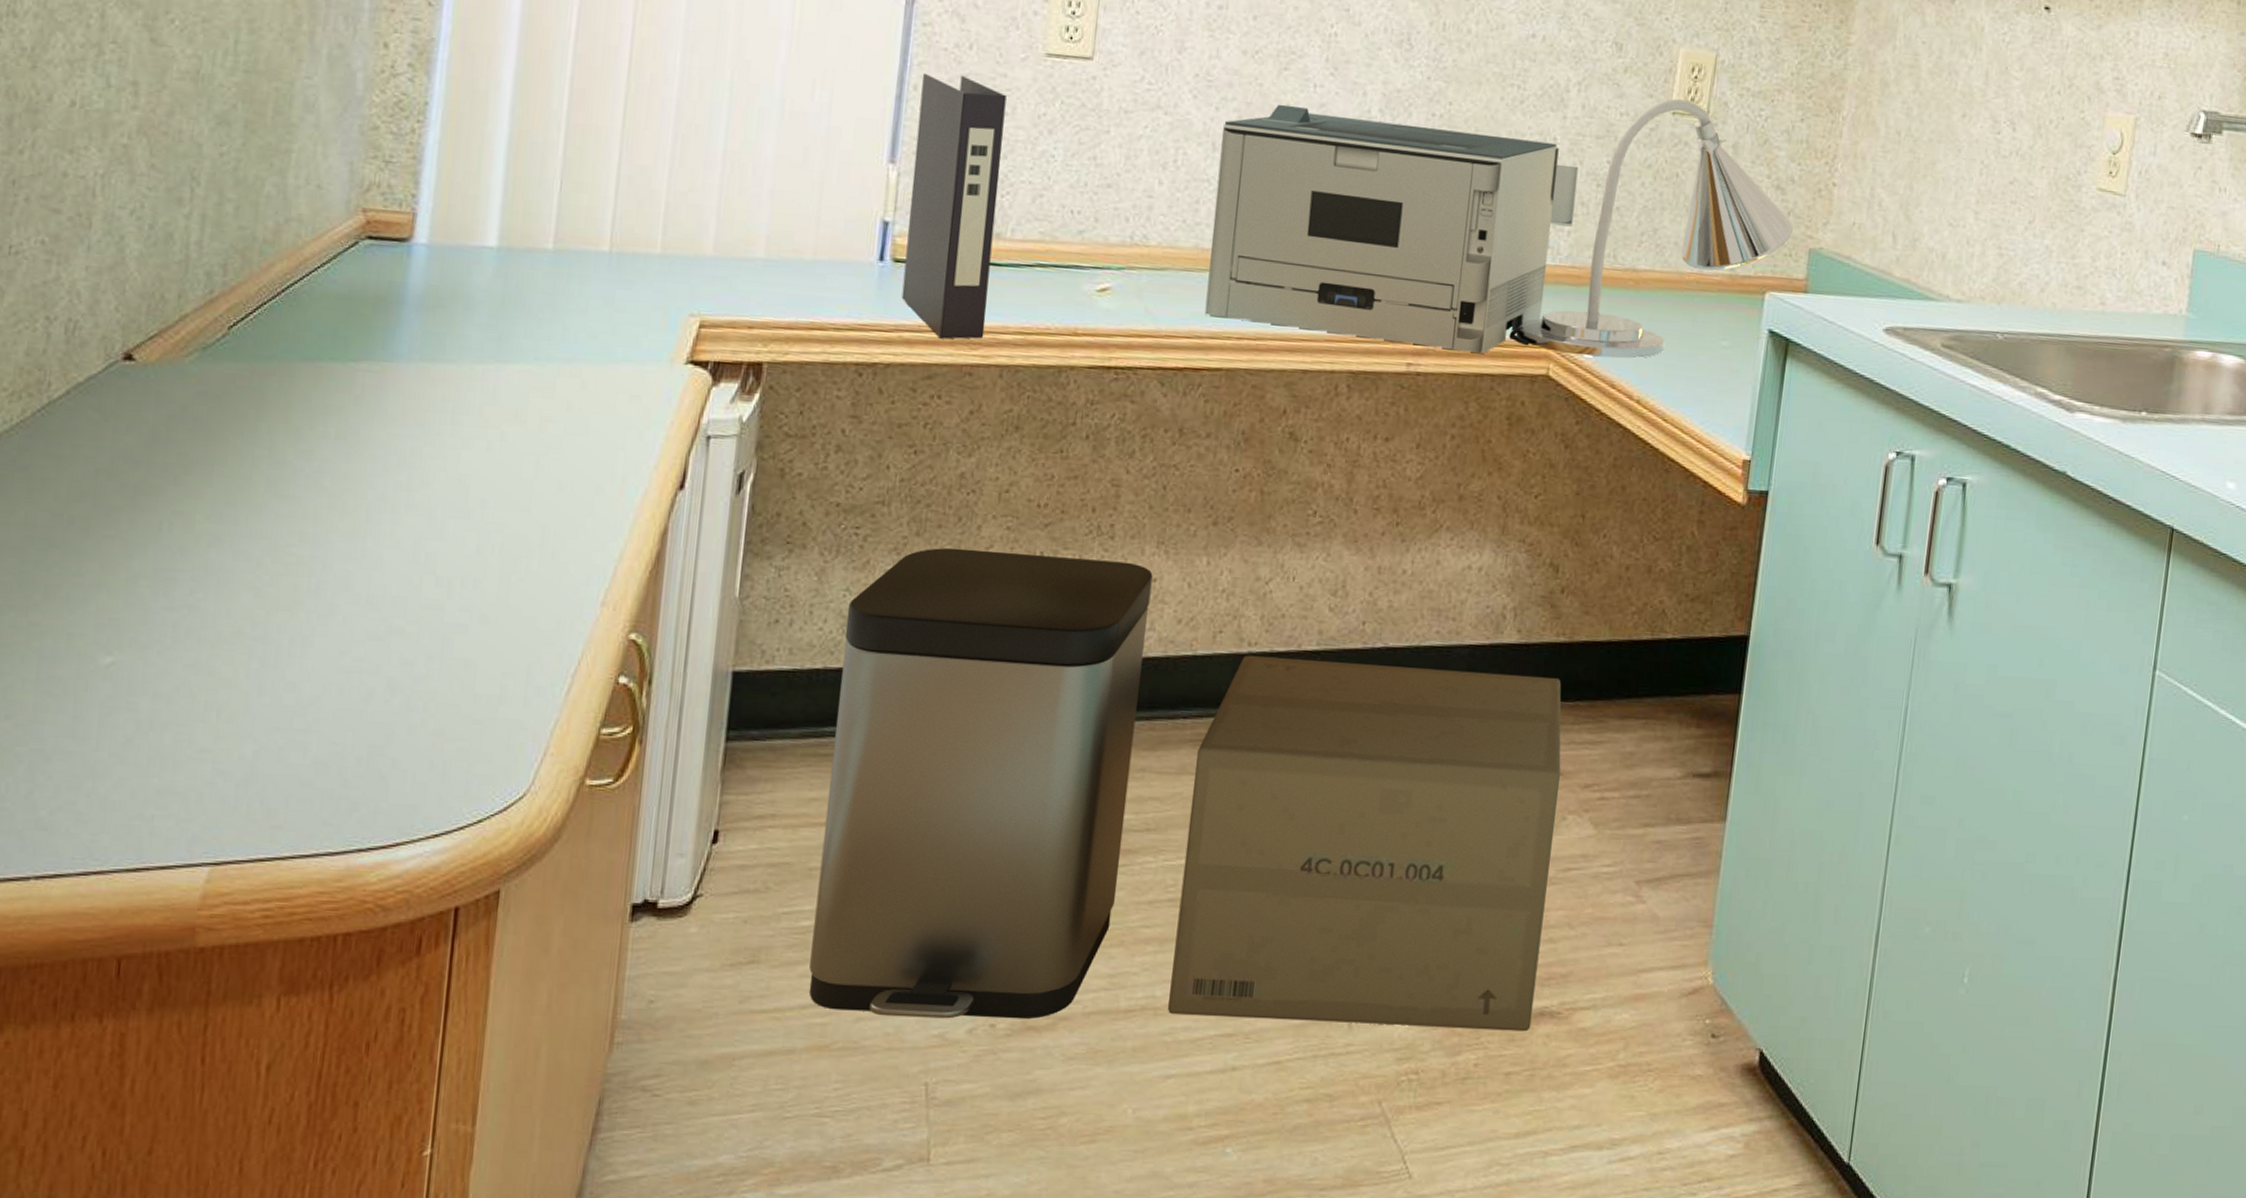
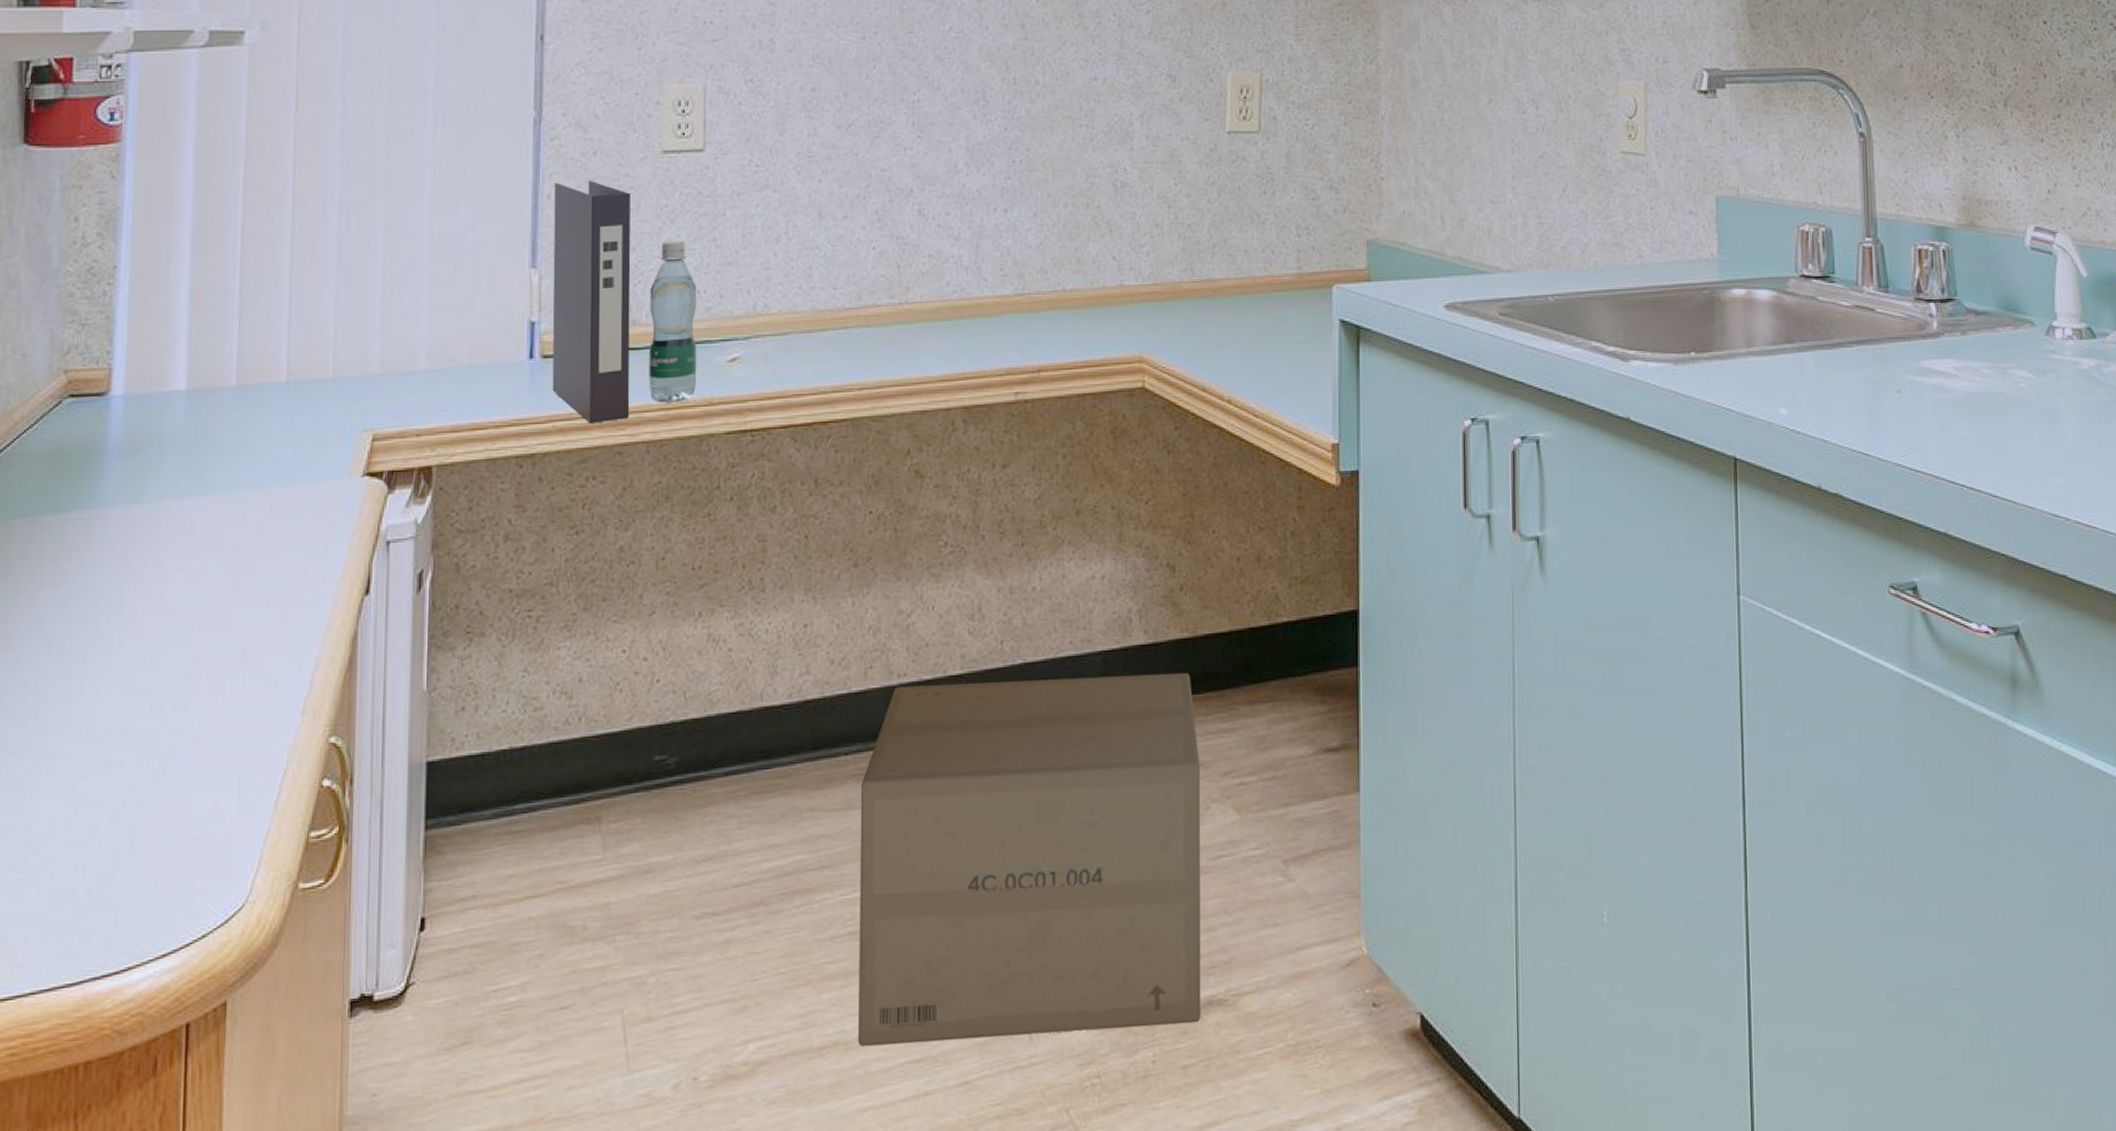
pedal bin: present [809,547,1153,1019] -> none [520,612,804,1082]
bottle: none [1007,152,1071,328] -> present [649,240,697,403]
printer: present [1204,104,1579,353] -> none [826,169,1150,375]
table lamp: present [1508,99,1793,359] -> none [1104,119,1349,365]

